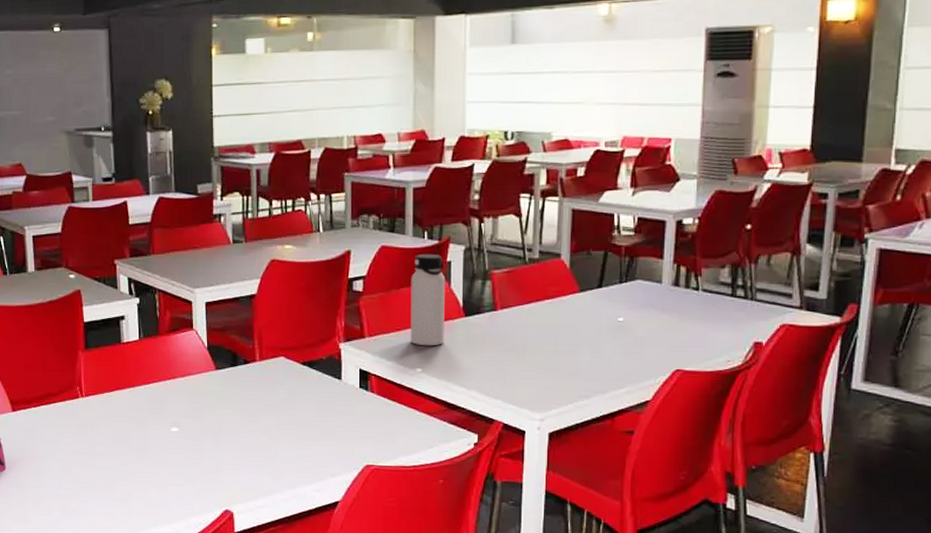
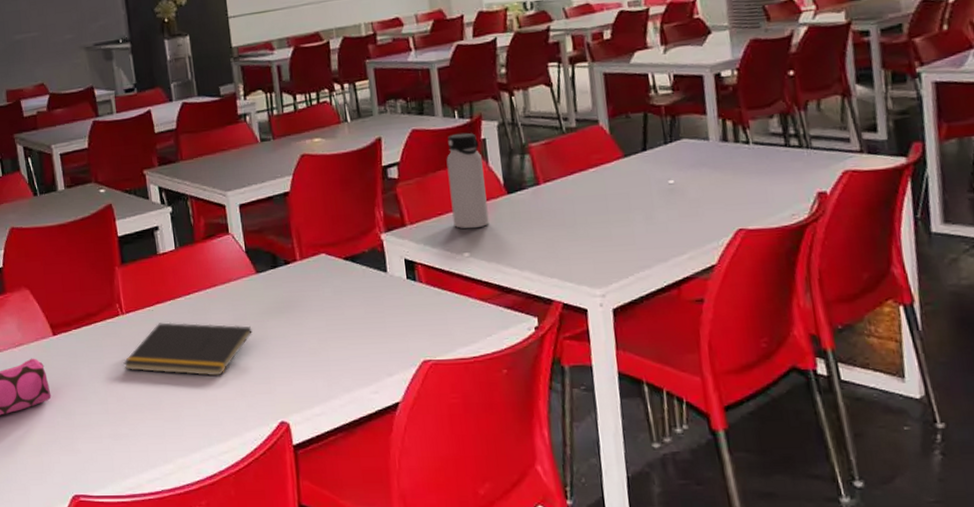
notepad: none [79,408,206,463] -> present [123,322,252,377]

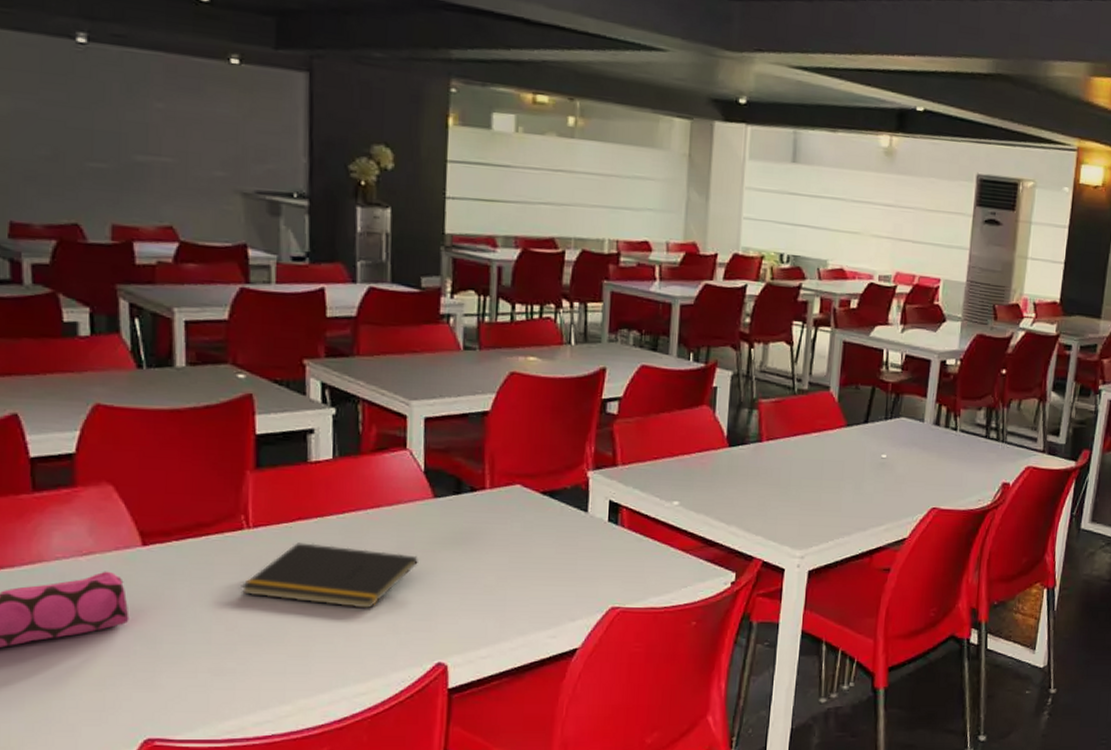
water bottle: present [446,132,489,229] -> none [668,377,710,478]

